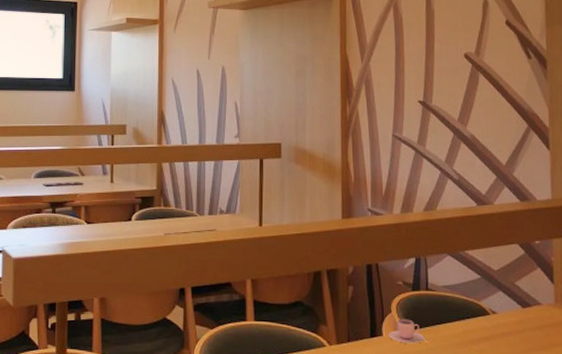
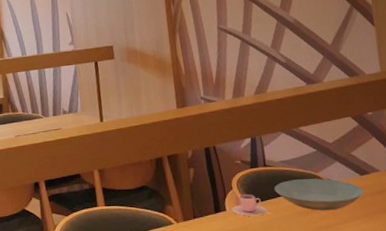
saucer: none [434,307,524,343] -> present [274,178,364,210]

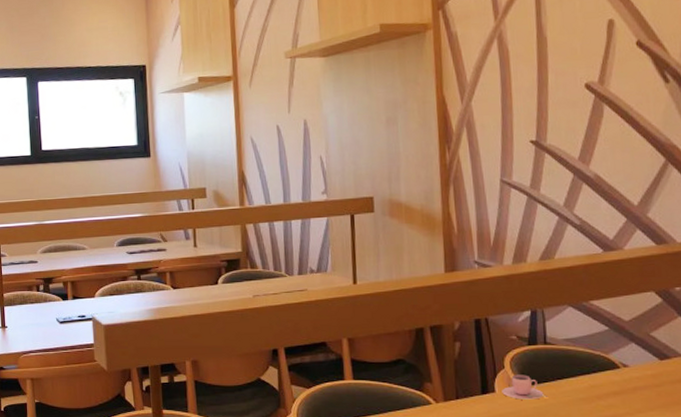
saucer: present [274,178,364,210] -> none [554,361,662,397]

